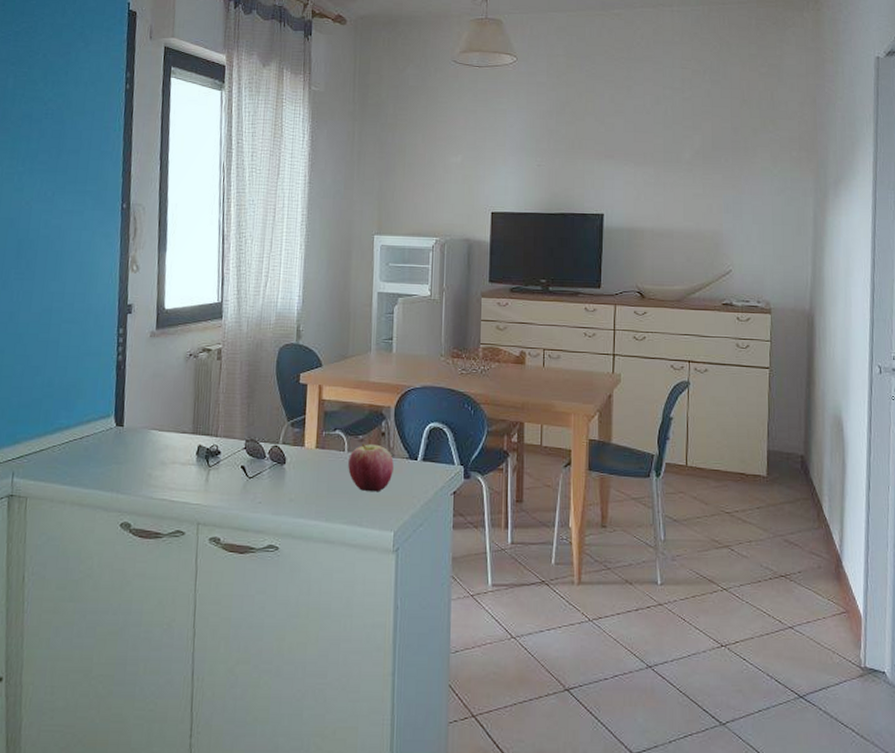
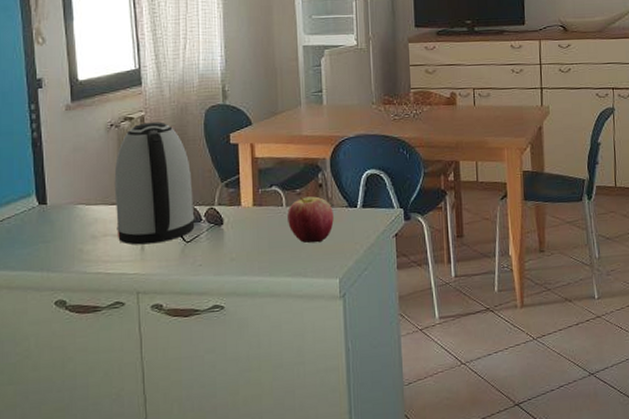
kettle: none [185,355,260,476] -> present [114,122,195,245]

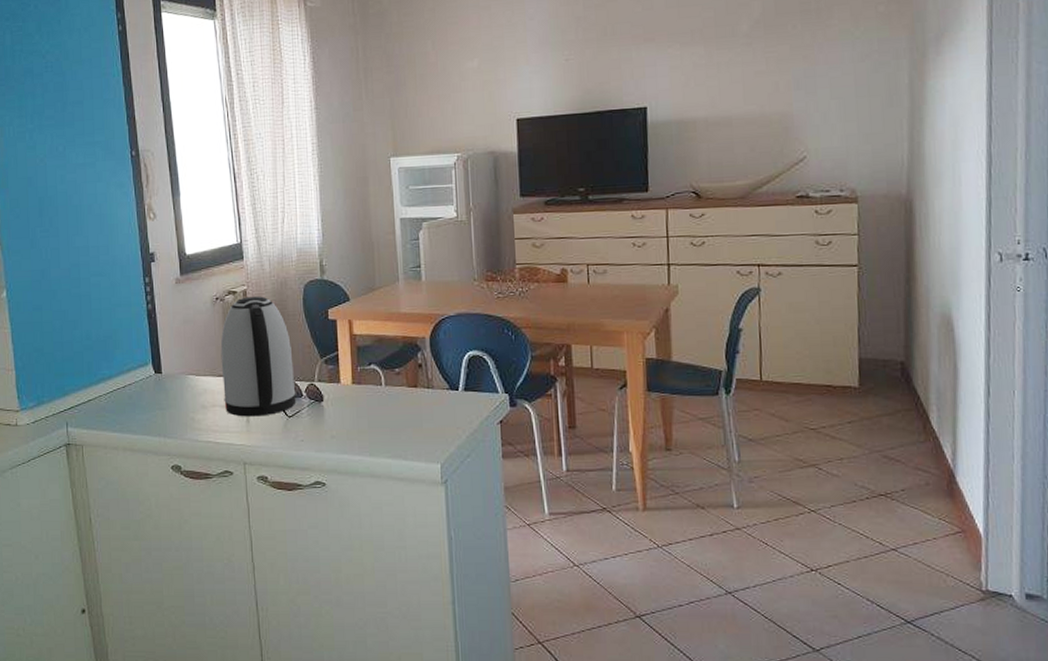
apple: present [287,196,334,244] -> none [387,376,434,426]

